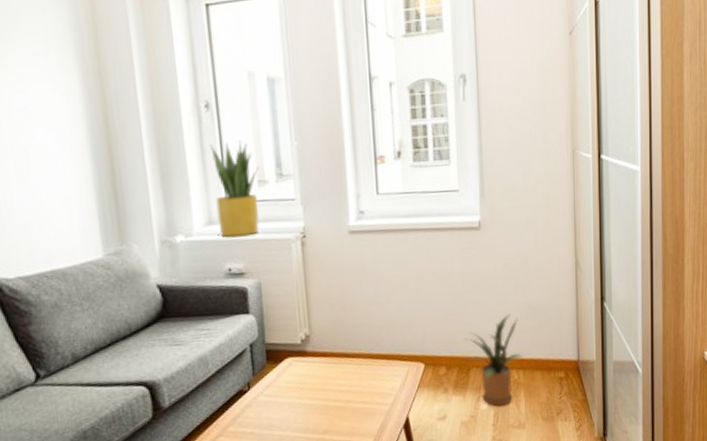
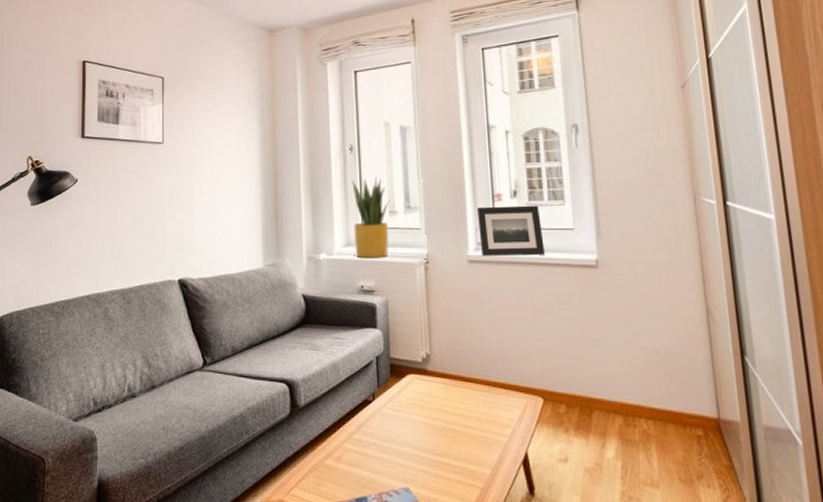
picture frame: none [357,166,429,225] -> present [476,205,545,256]
house plant: present [464,314,523,406] -> none [584,357,652,458]

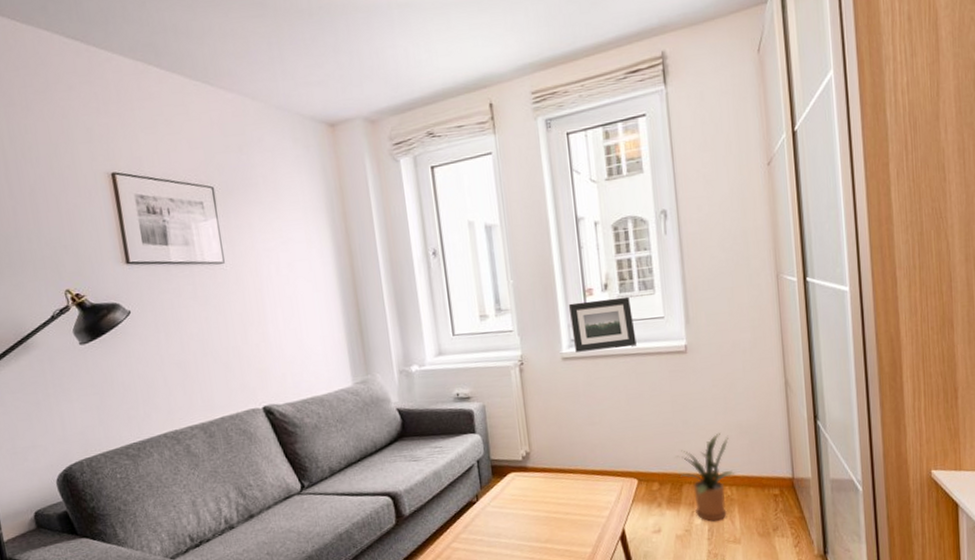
planter: present [352,176,390,259] -> none [438,281,482,366]
house plant: none [584,357,652,458] -> present [675,432,735,521]

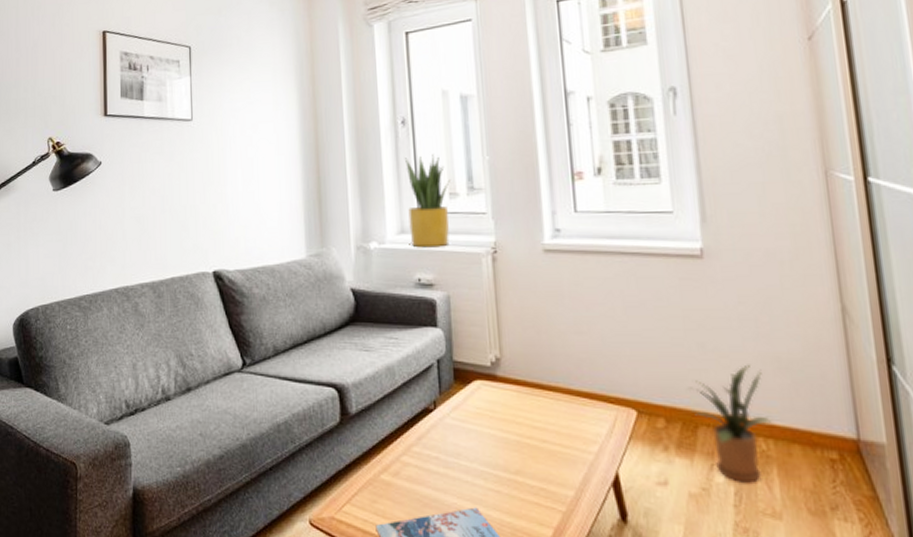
planter: none [438,281,482,366] -> present [405,153,450,248]
picture frame: present [568,296,637,352] -> none [553,184,637,244]

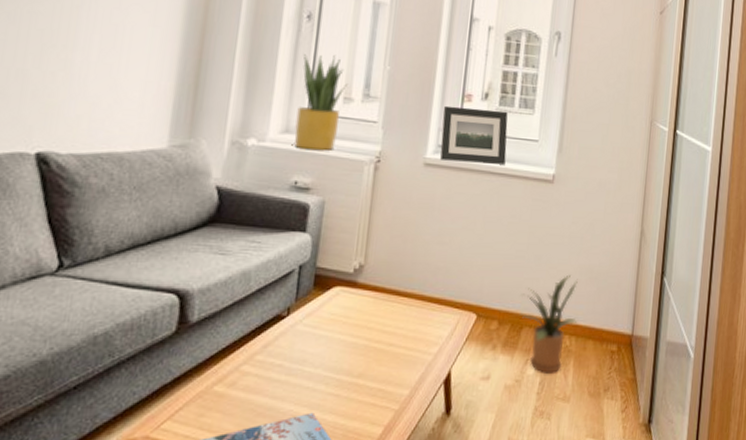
picture frame: none [553,184,637,244] -> present [439,105,508,165]

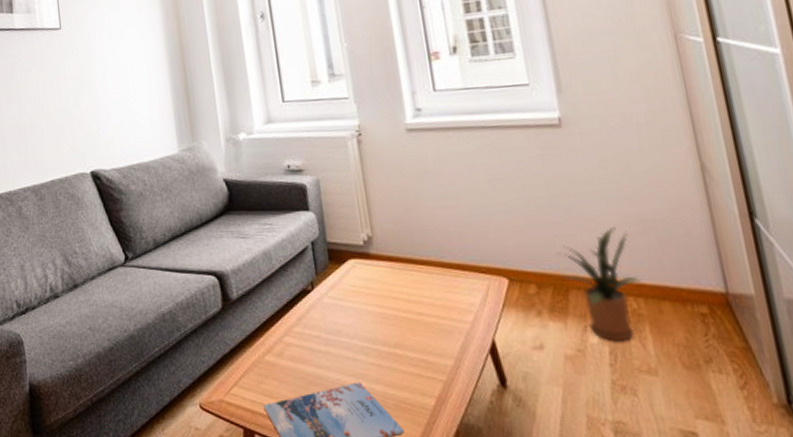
planter: present [294,54,347,151] -> none [267,44,315,135]
picture frame: present [439,105,508,165] -> none [411,60,496,123]

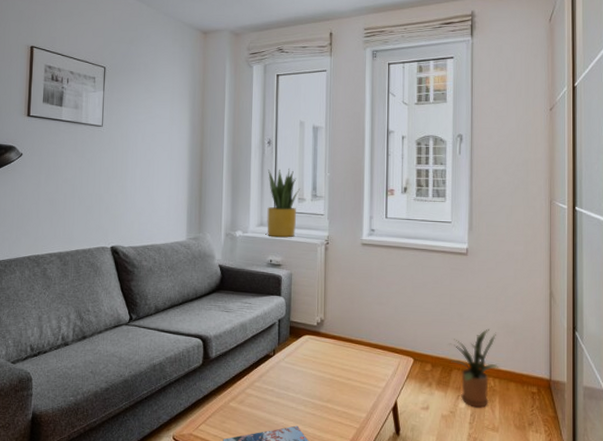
planter: none [267,44,315,135] -> present [267,168,300,238]

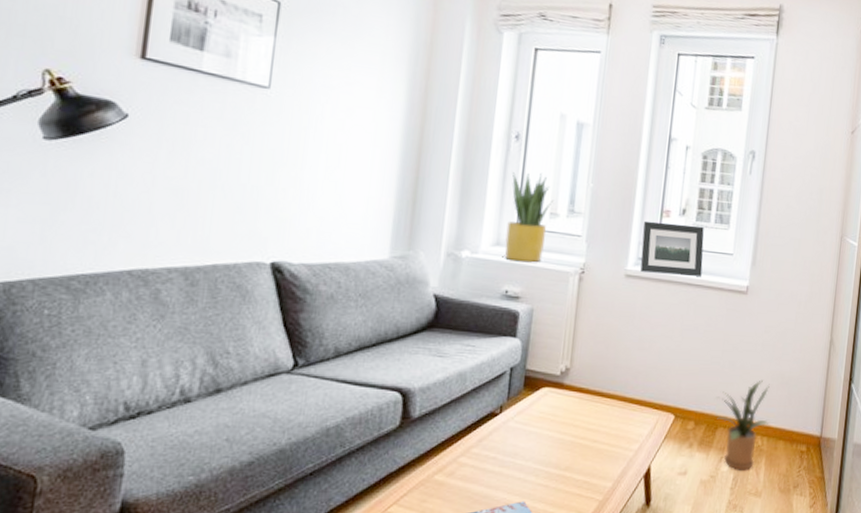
picture frame: none [372,199,426,242] -> present [640,220,704,276]

